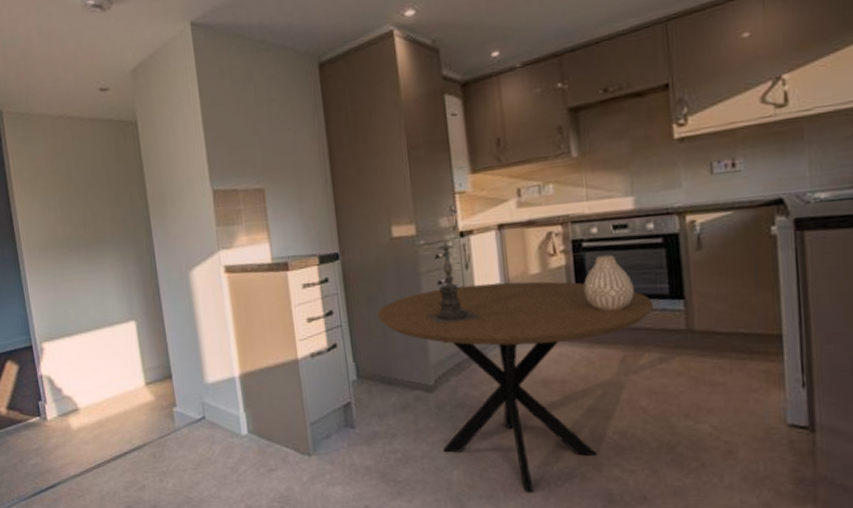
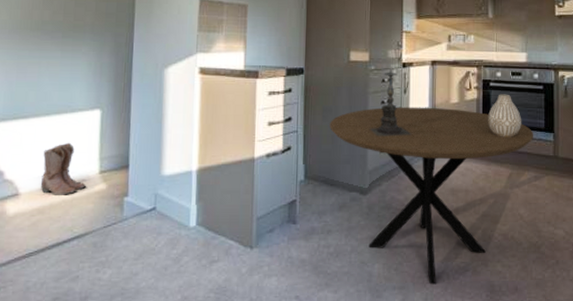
boots: none [91,356,136,409] -> present [40,142,86,195]

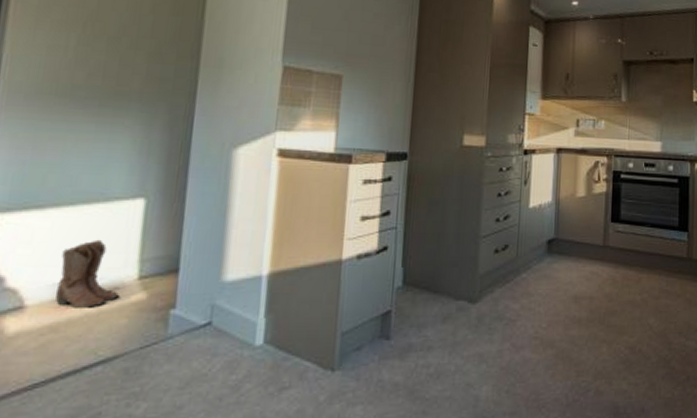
dining table: present [330,106,533,285] -> none [435,200,666,409]
candle holder: present [369,69,412,137] -> none [482,157,531,235]
vase: present [487,94,522,137] -> none [616,187,655,237]

